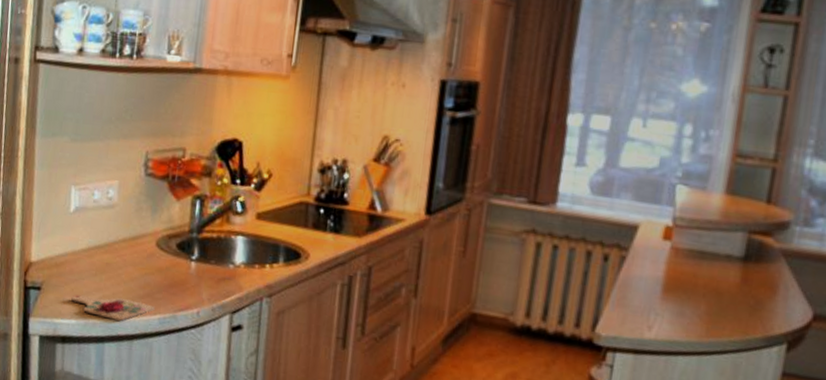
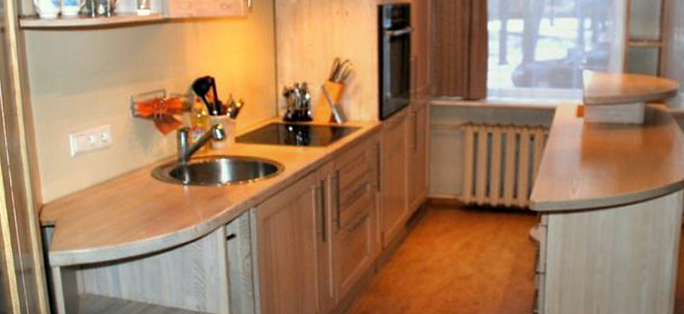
cutting board: present [71,294,156,321] -> none [83,224,159,244]

